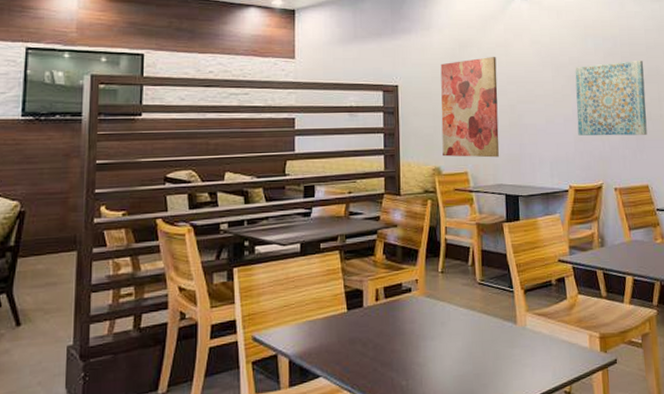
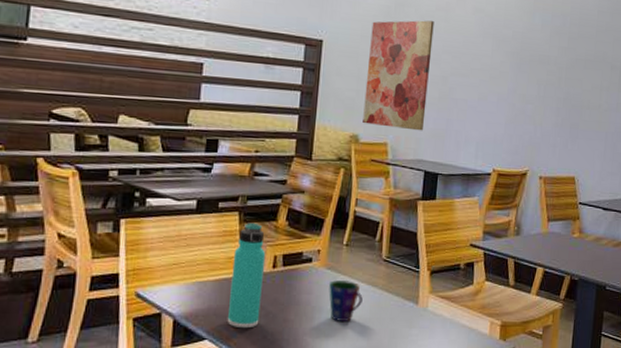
thermos bottle: none [338,259,369,363] -> present [227,222,266,329]
cup: none [430,306,463,348] -> present [329,280,363,321]
wall art: present [575,61,647,136] -> none [510,43,591,124]

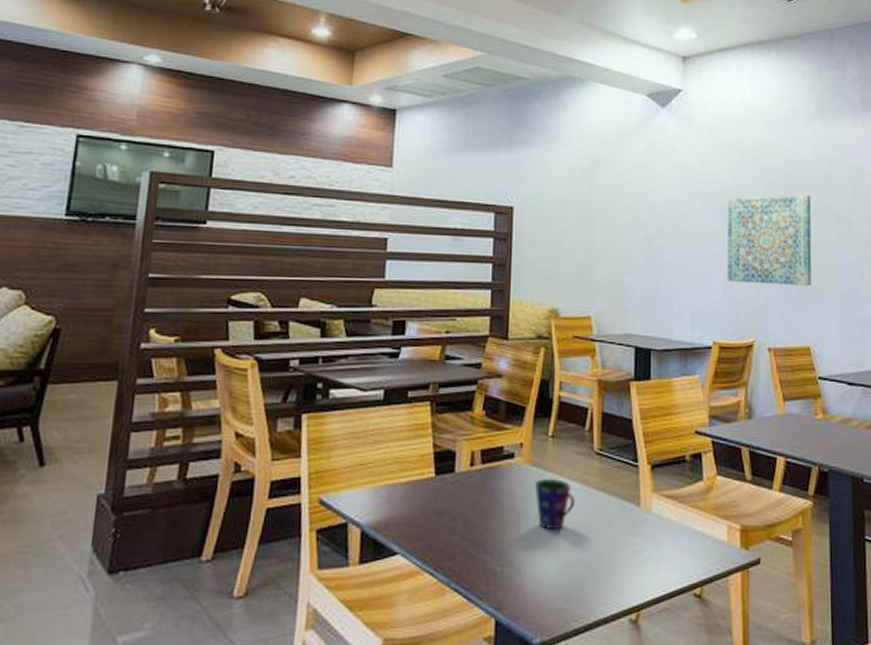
thermos bottle: present [227,222,266,329] -> none [421,413,462,540]
wall art: present [363,20,434,131] -> none [562,179,633,301]
wall art: none [510,43,591,124] -> present [727,195,812,286]

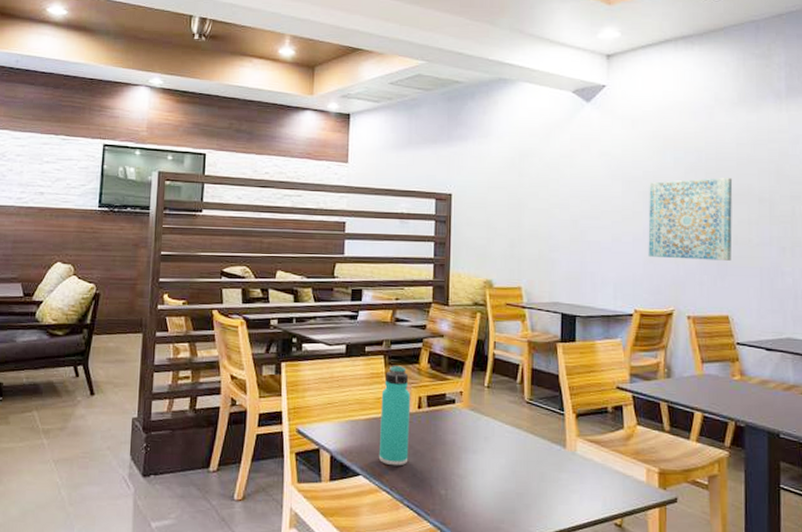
thermos bottle: none [421,413,462,540] -> present [378,365,411,466]
cup: present [535,479,575,529] -> none [473,421,508,463]

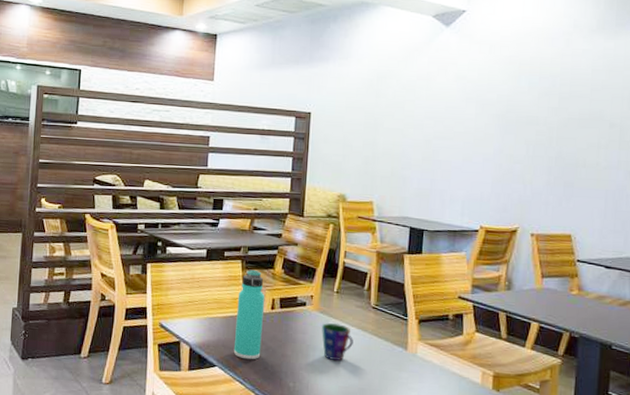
cup: none [473,421,508,463] -> present [322,323,353,361]
wall art: present [648,178,733,261] -> none [497,103,586,183]

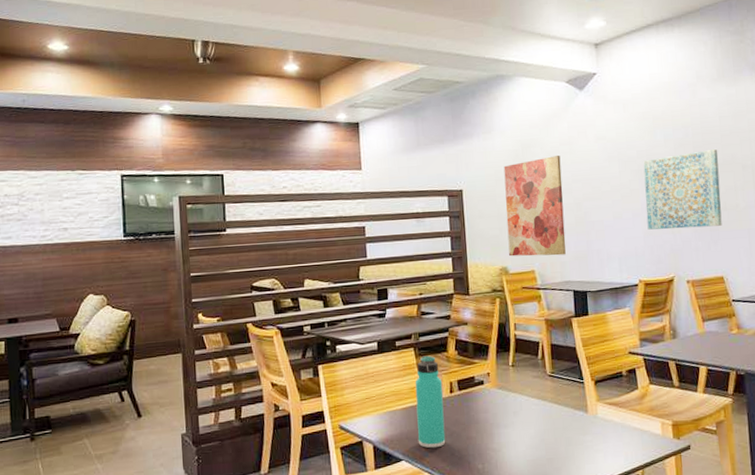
cup: present [322,323,353,361] -> none [502,397,535,435]
wall art: none [349,90,416,191] -> present [503,156,566,257]
wall art: none [497,103,586,183] -> present [643,149,722,230]

